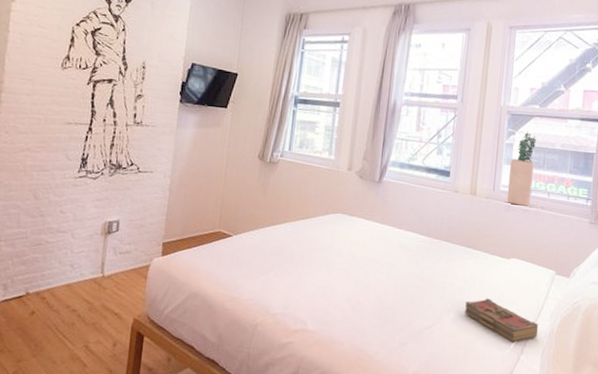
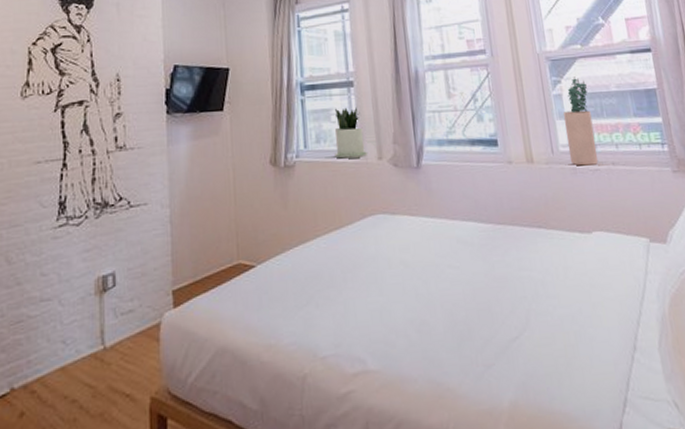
planter: none [313,122,341,167] -> present [334,106,368,160]
book: present [465,298,539,343] -> none [552,287,649,339]

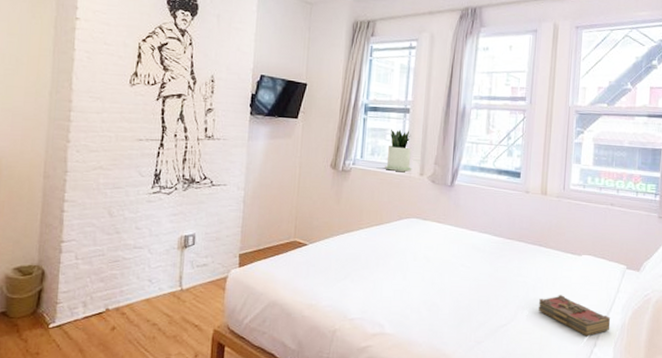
book: none [552,287,649,339] -> present [539,295,611,337]
vase: present [564,76,599,166] -> none [577,130,604,204]

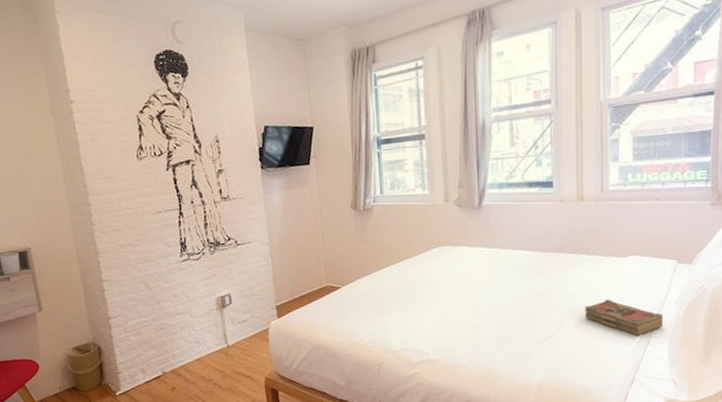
planter: present [385,129,413,173] -> none [407,157,436,202]

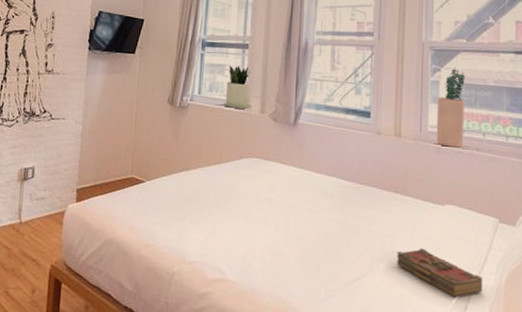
planter: none [407,157,436,202] -> present [223,65,253,110]
vase: none [617,122,644,202] -> present [436,67,465,148]

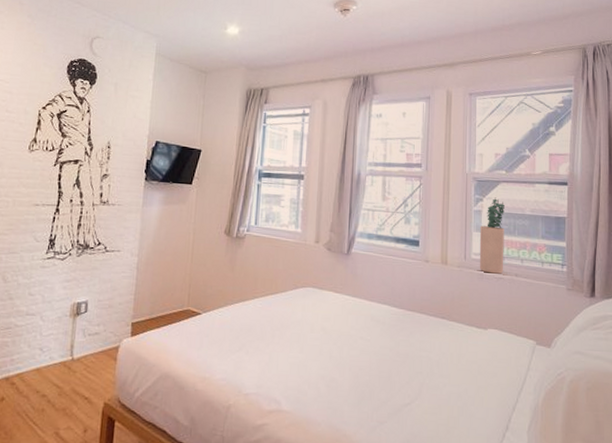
planter: present [223,65,253,110] -> none [279,195,308,240]
book: present [397,248,483,298] -> none [444,372,523,419]

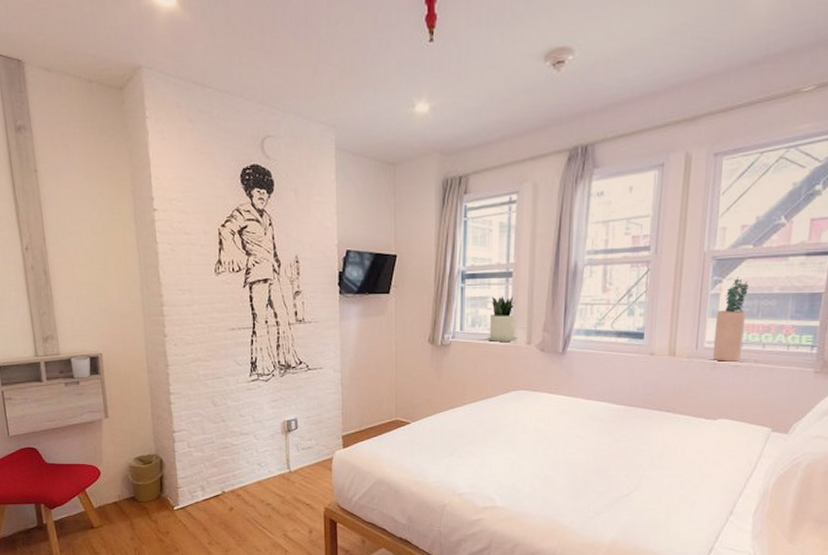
planter: none [279,195,308,240] -> present [487,296,518,343]

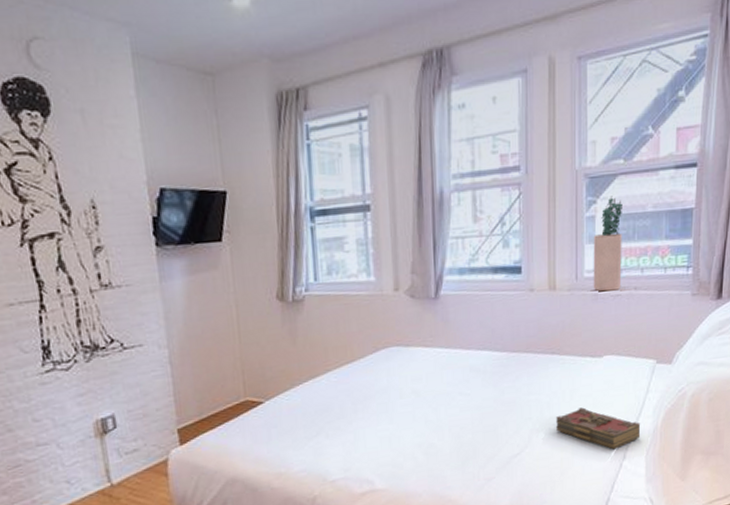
planter: present [487,296,518,343] -> none [347,234,384,292]
book: none [665,462,751,504] -> present [556,407,641,450]

